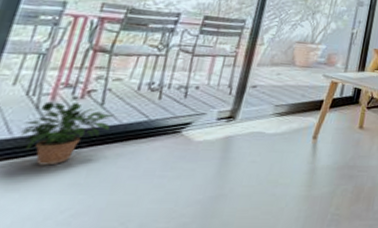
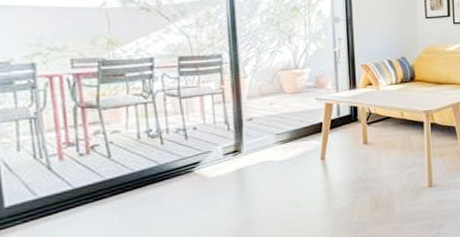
potted plant: present [20,101,113,166] -> none [43,158,124,218]

